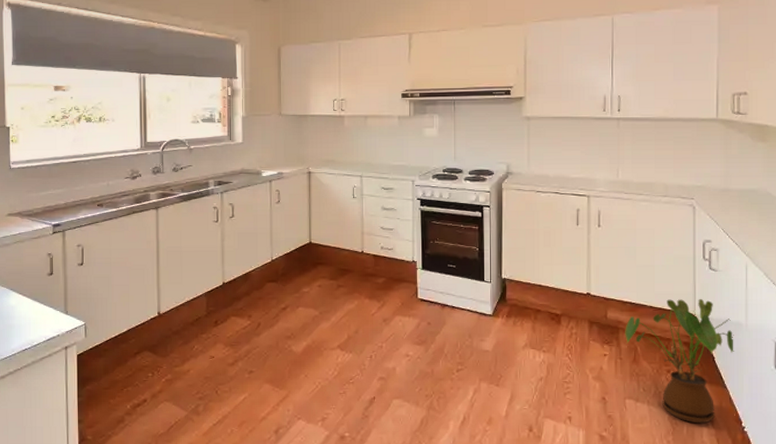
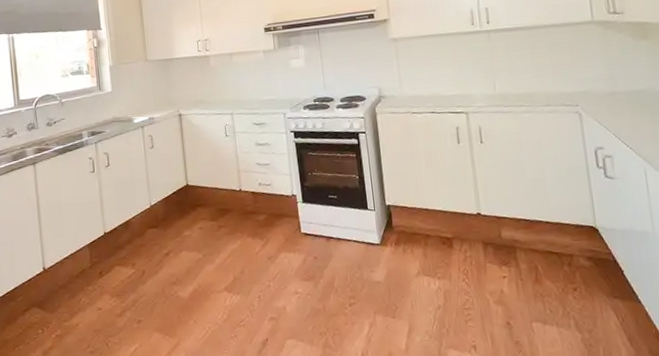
house plant: present [625,299,734,424] -> none [522,210,644,344]

